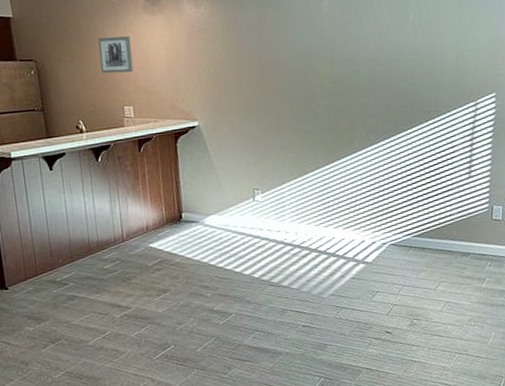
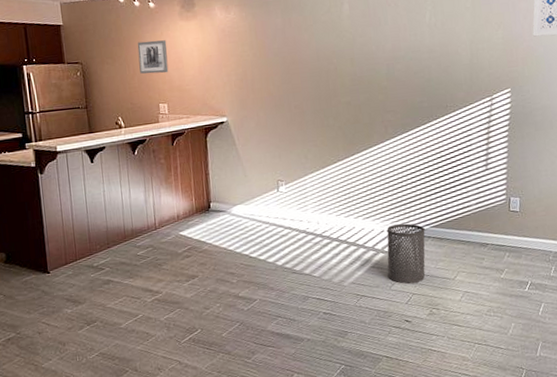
trash can: none [367,233,408,295] -> present [387,223,426,284]

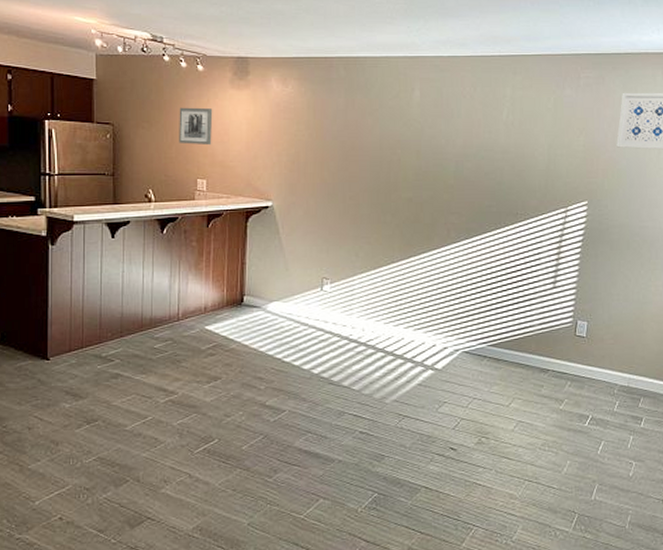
trash can: present [387,223,426,284] -> none [435,339,482,407]

